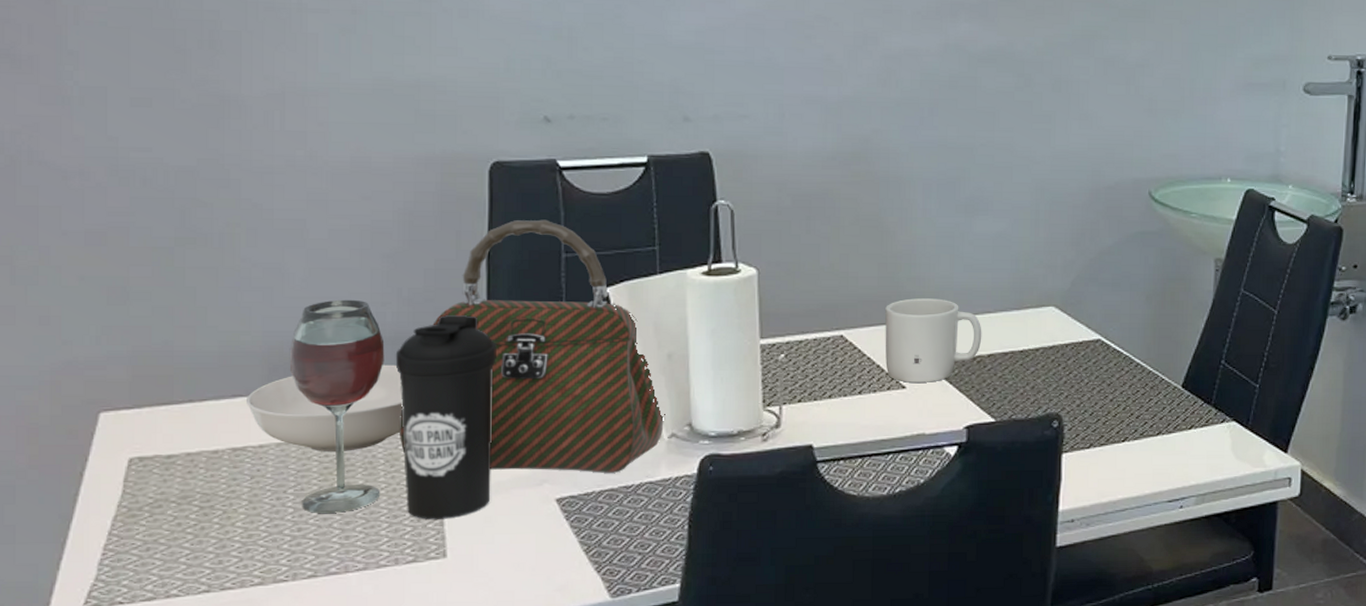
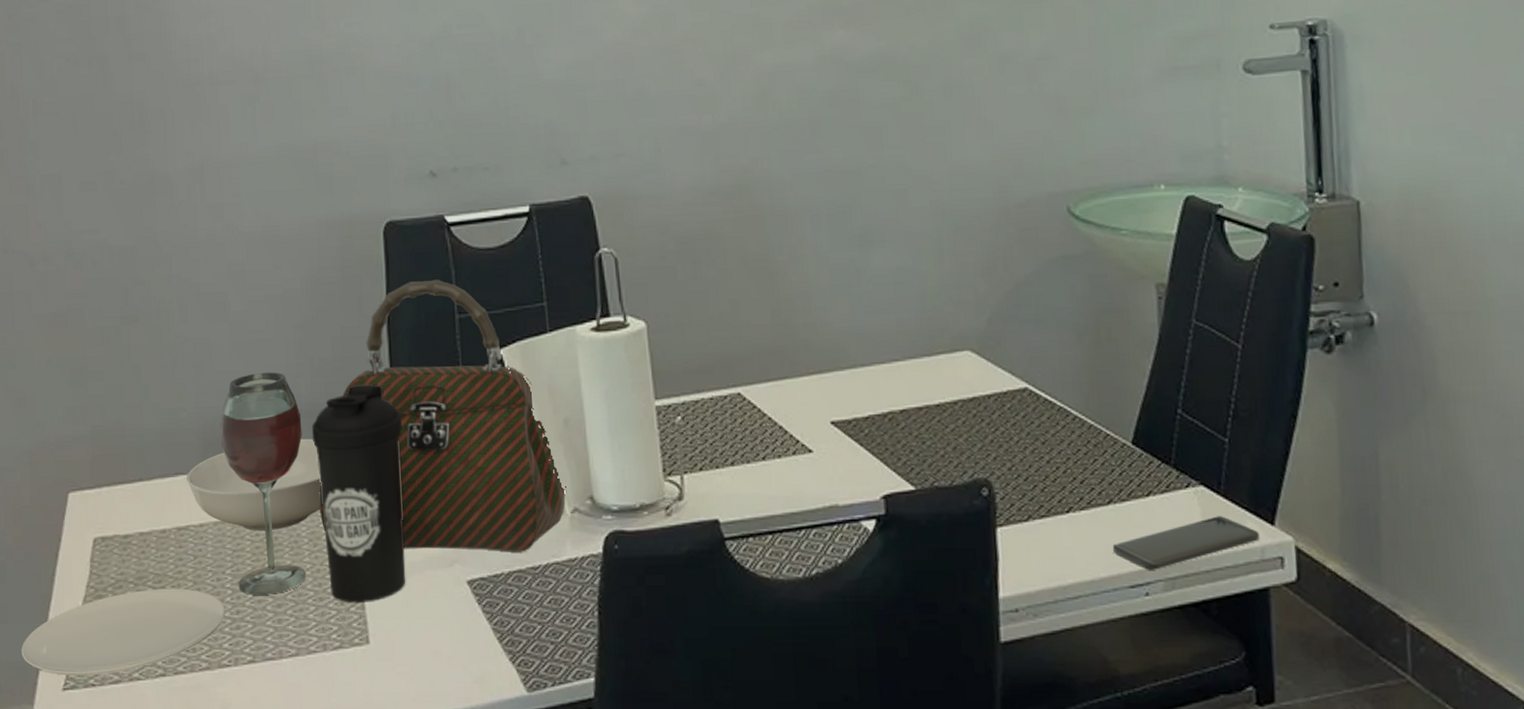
plate: none [31,507,285,595] -> present [21,588,226,676]
mug: present [885,298,982,383] -> none [783,346,892,446]
smartphone: none [1157,445,1275,488] -> present [1112,516,1260,570]

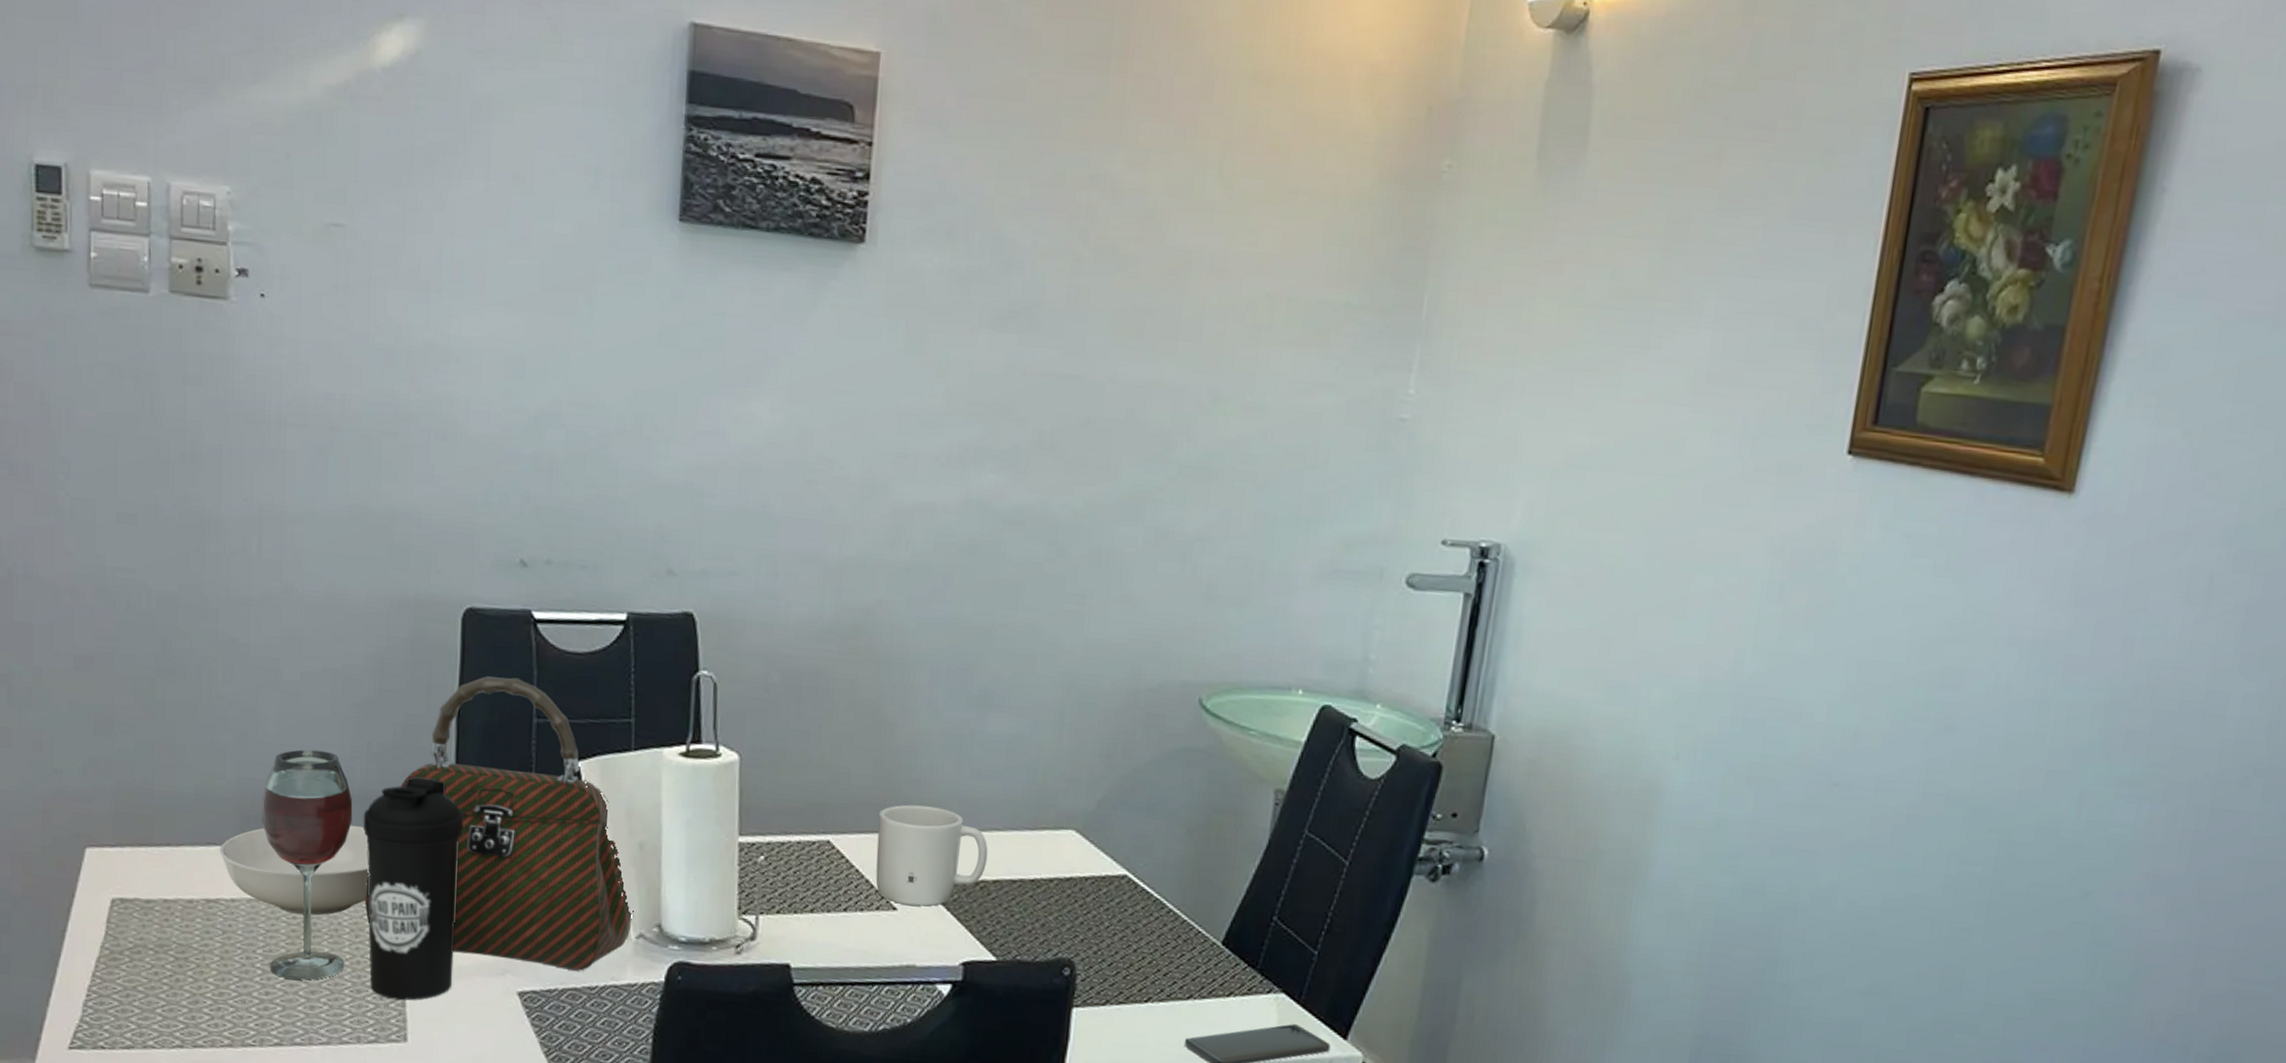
plate: present [21,588,226,676] -> none [24,958,254,1038]
mug: none [783,346,892,446] -> present [876,804,988,907]

